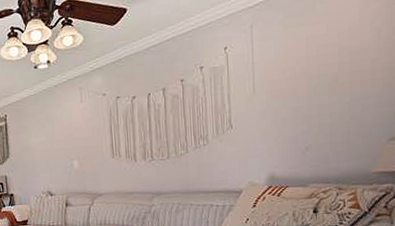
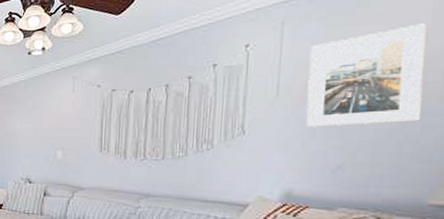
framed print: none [274,21,361,117] -> present [306,23,428,127]

